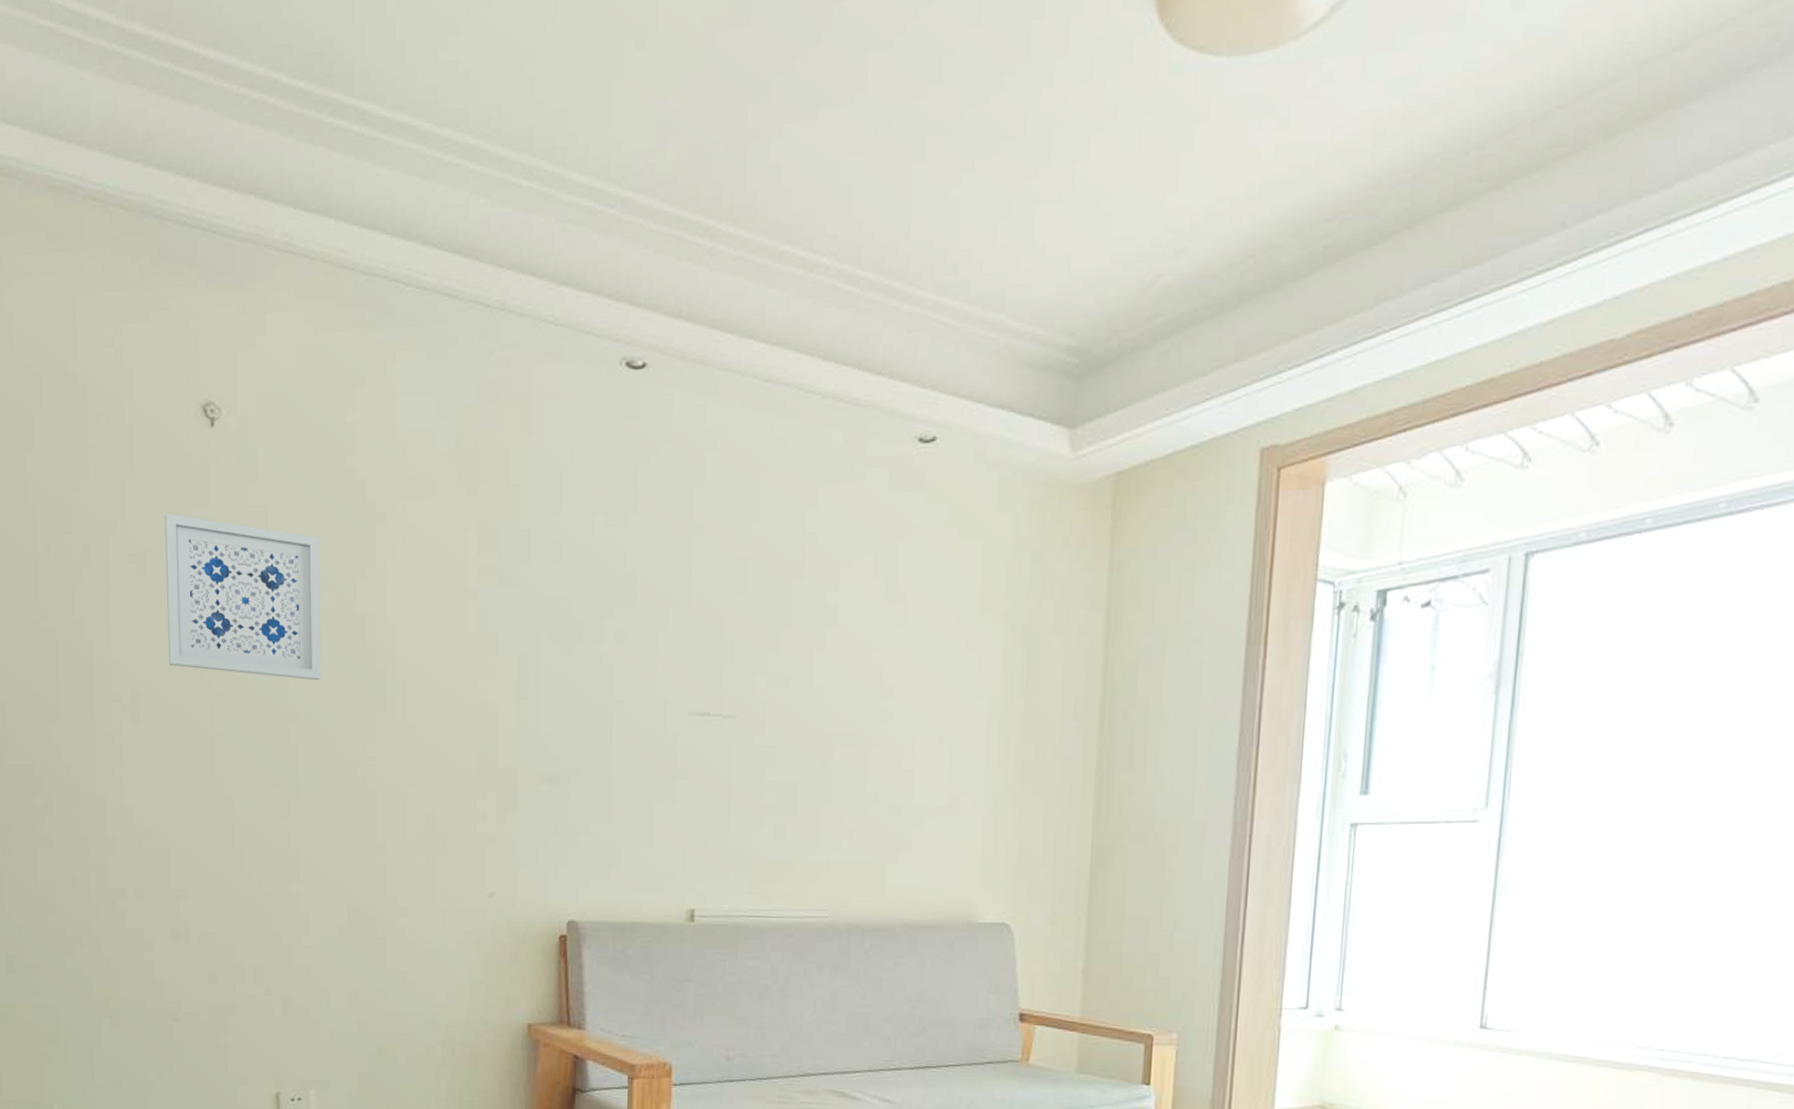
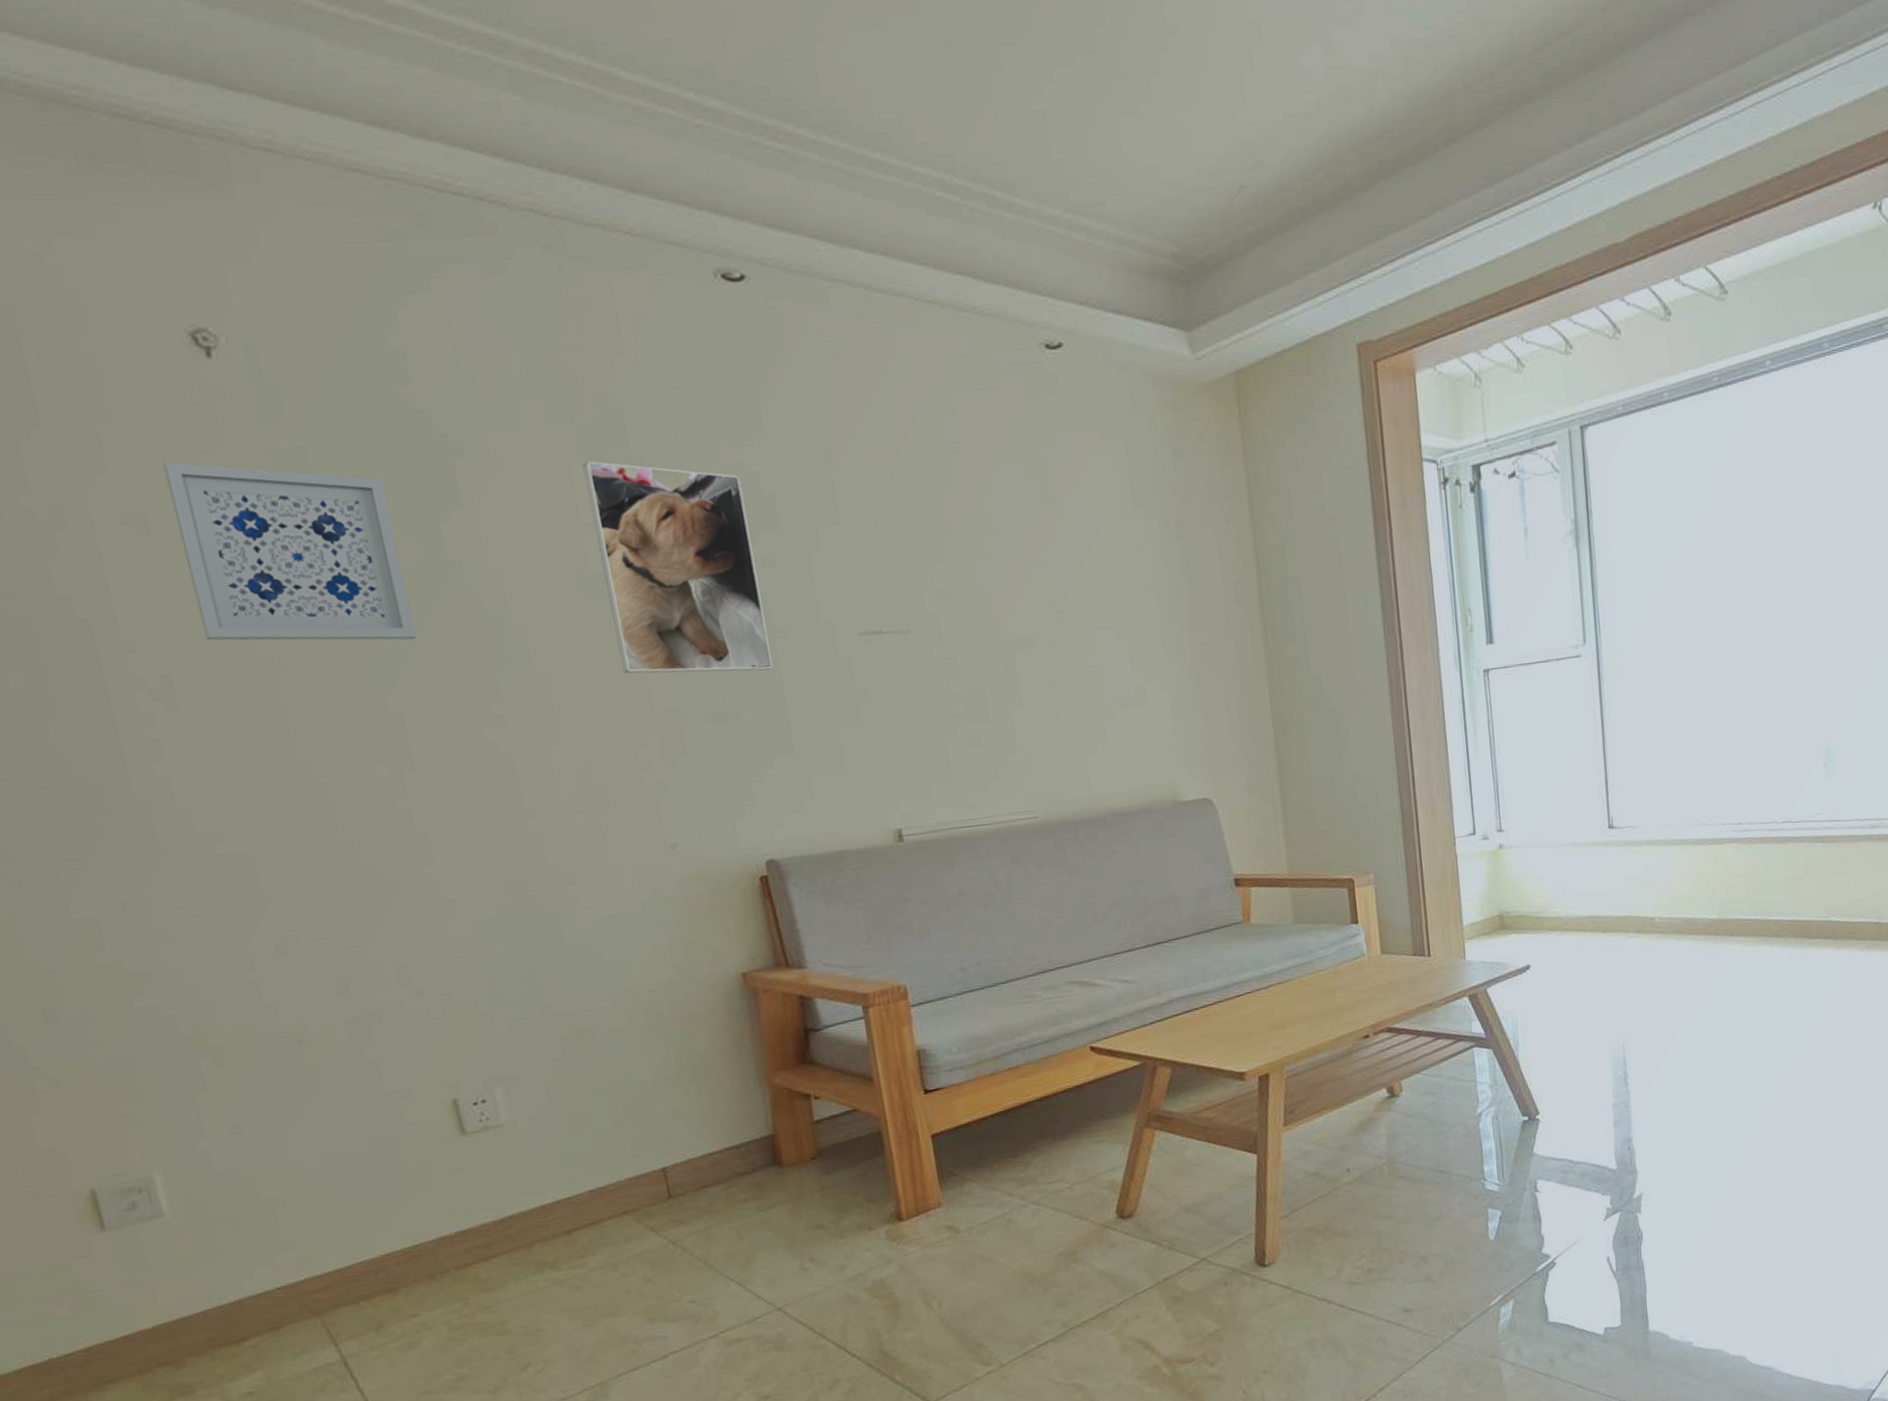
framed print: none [478,531,608,740] -> present [582,460,773,674]

